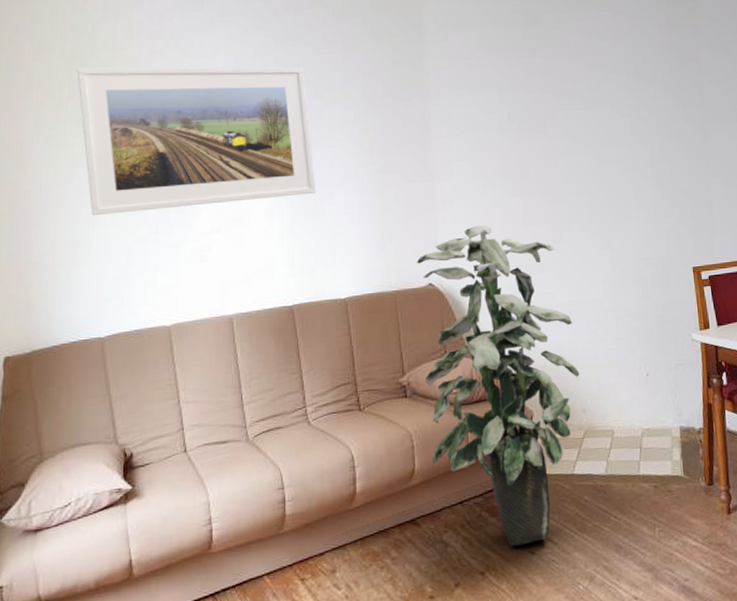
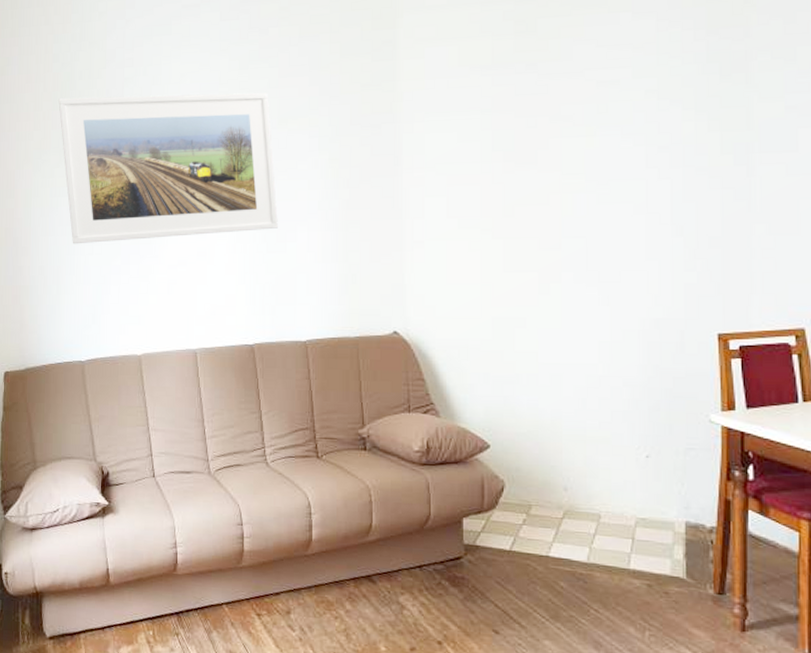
indoor plant: present [416,225,580,546] -> none [381,270,562,622]

